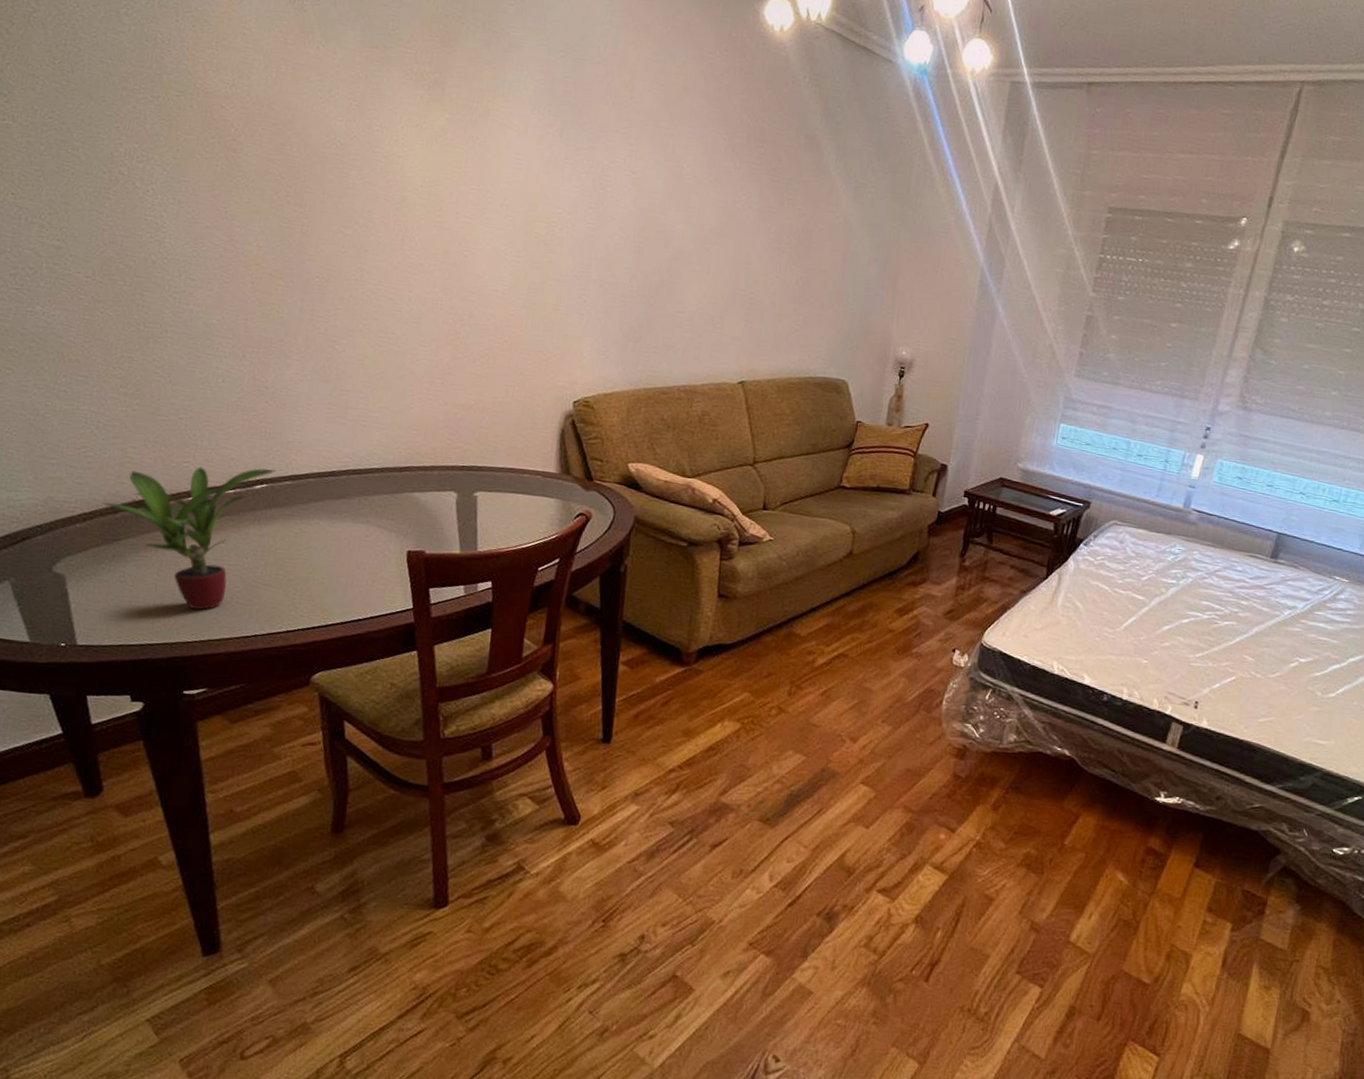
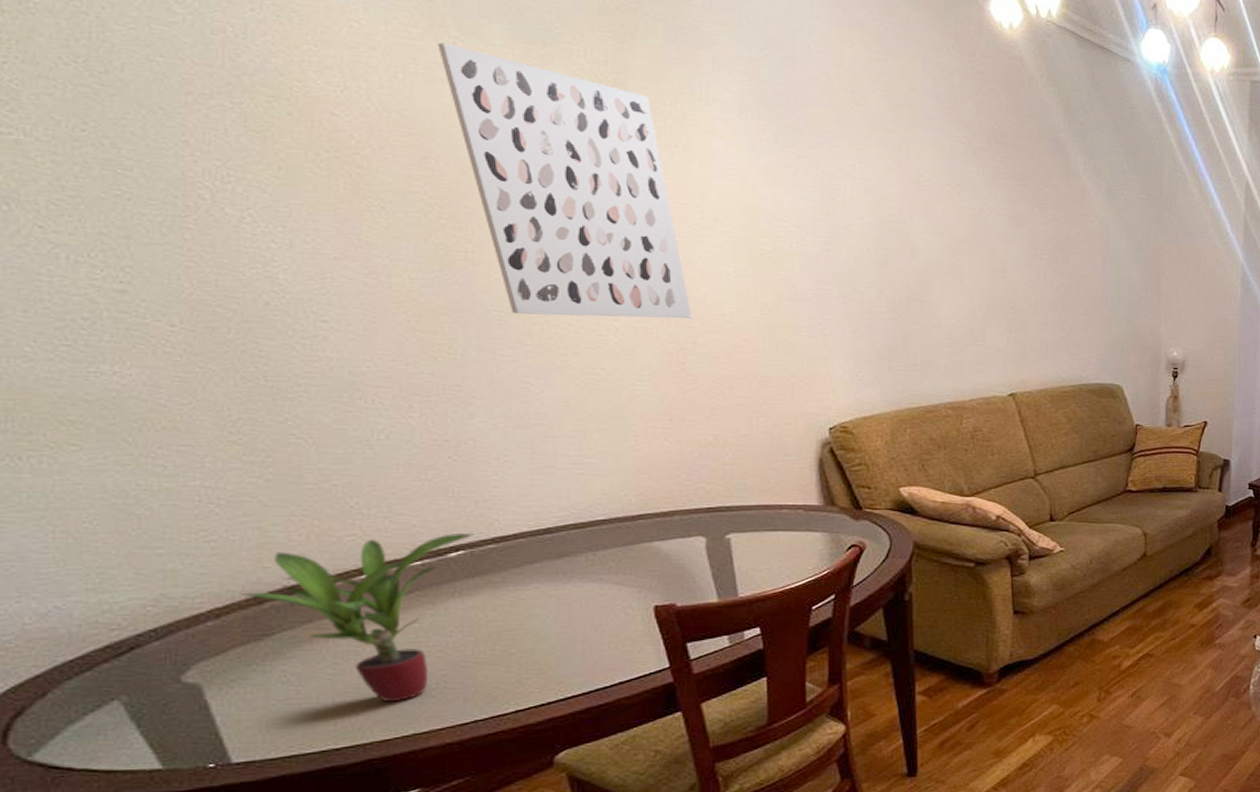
wall art: none [304,47,472,293] -> present [437,42,692,319]

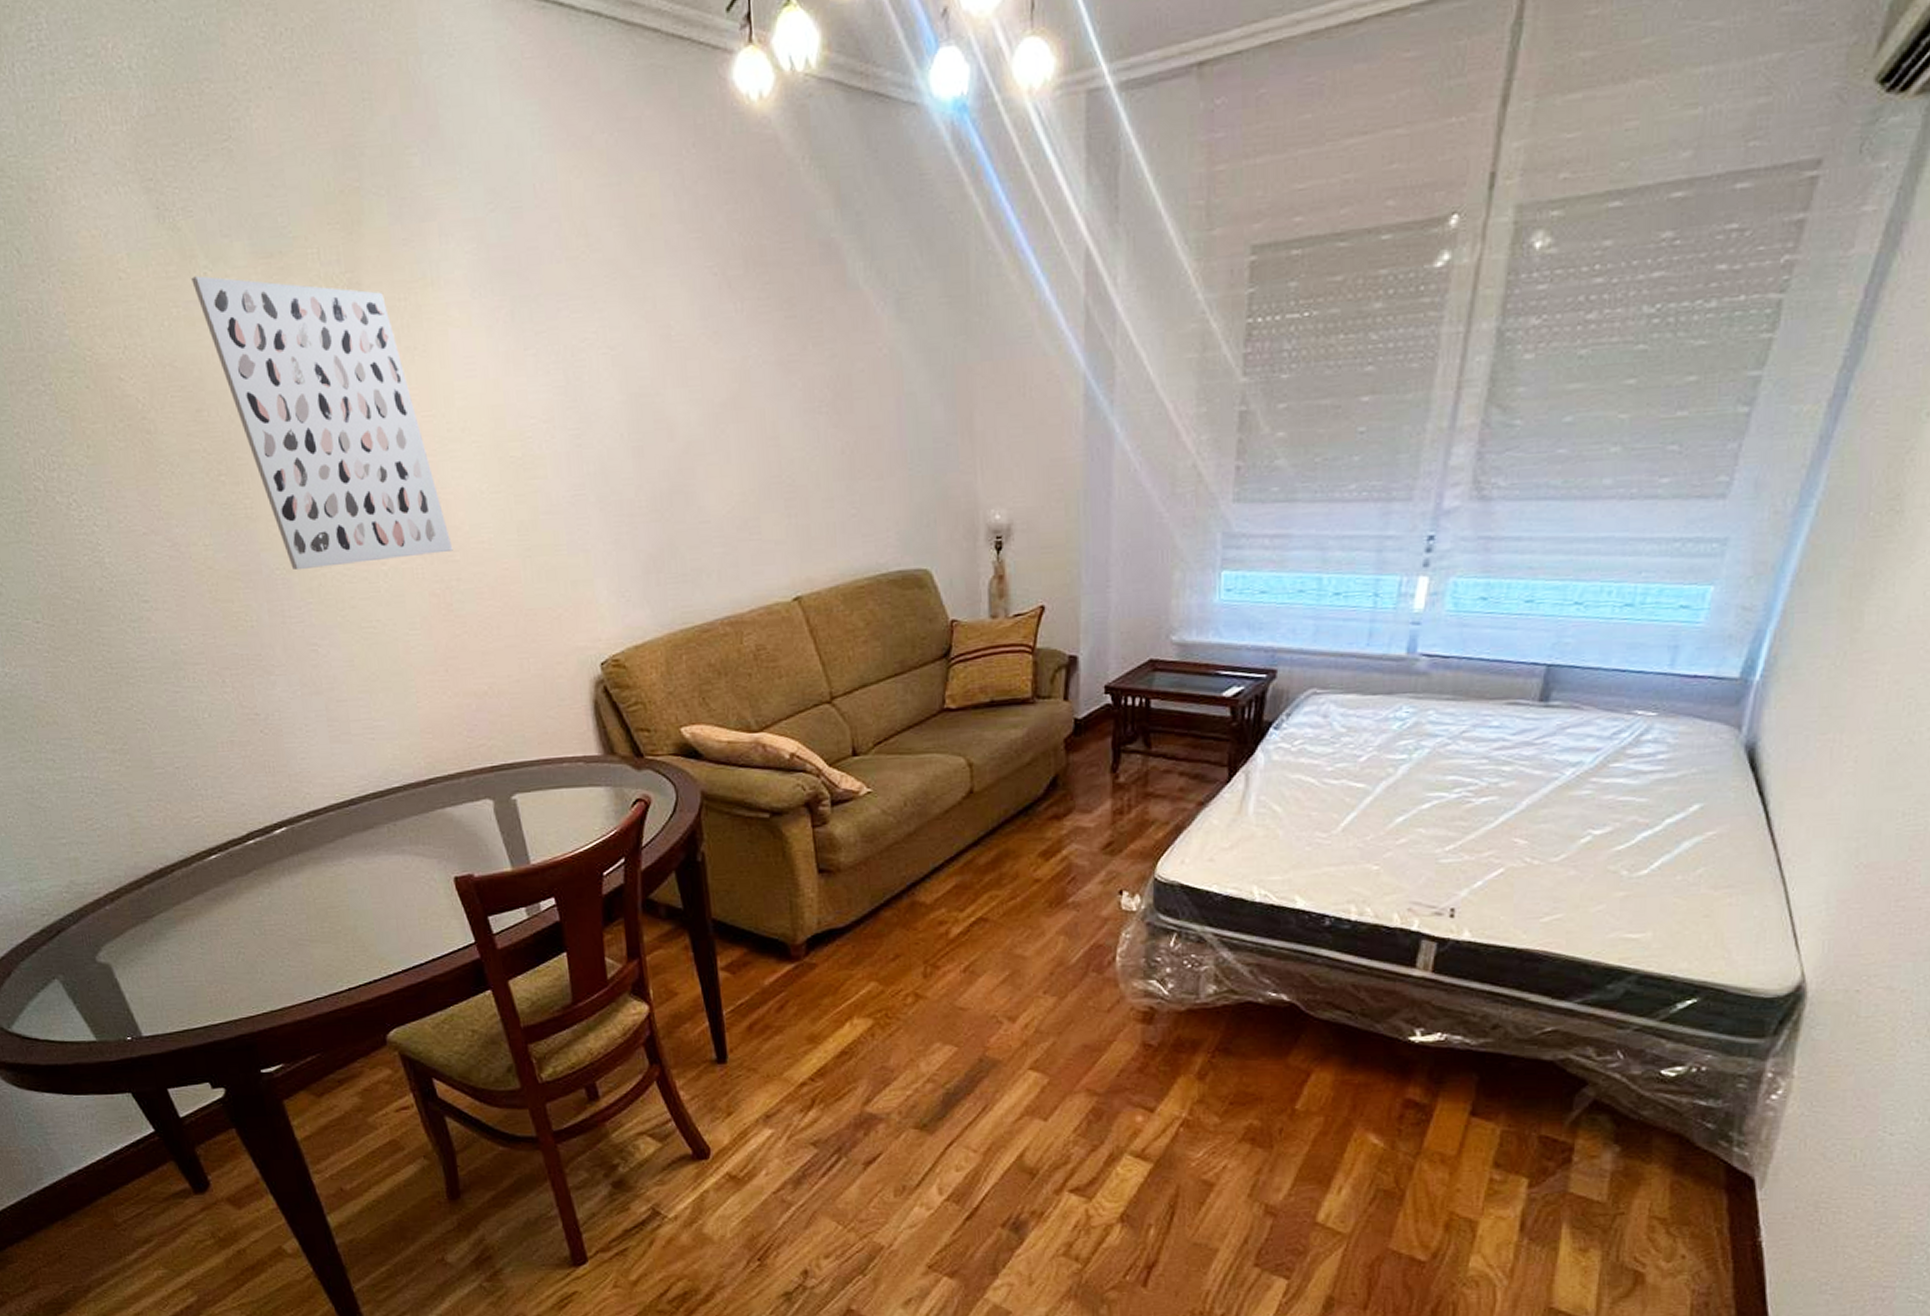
potted plant: present [238,532,475,703] -> none [123,808,293,981]

